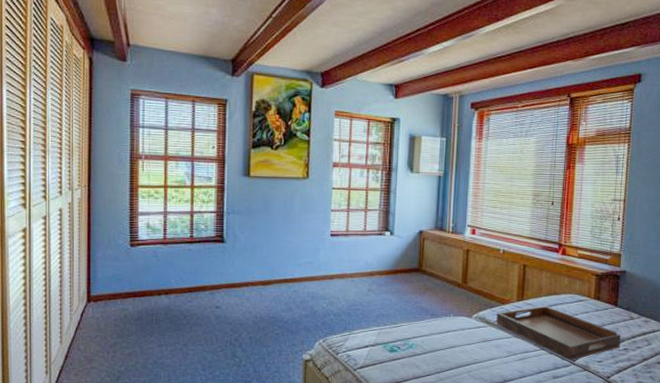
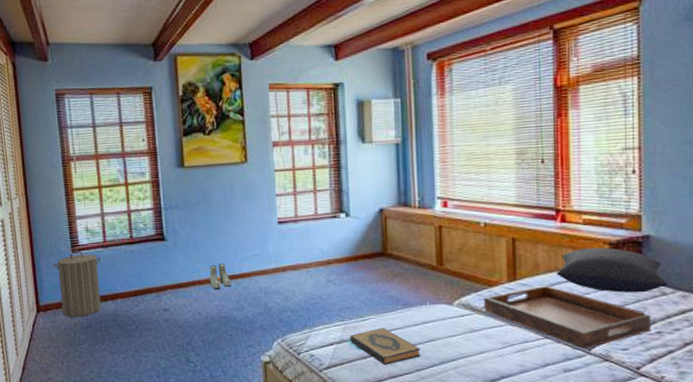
laundry hamper: none [109,244,160,309] -> present [53,250,102,317]
boots: none [262,268,283,291] -> present [208,263,232,289]
hardback book: none [383,334,442,367] -> present [350,328,421,365]
pillow: none [555,277,635,317] -> present [556,247,668,293]

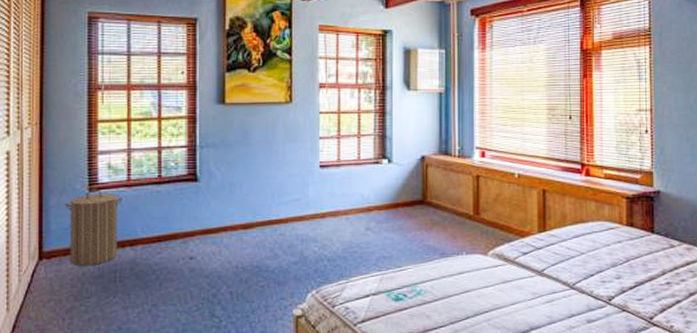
boots: present [208,263,232,289] -> none [242,208,267,235]
hardback book: present [350,328,421,365] -> none [386,278,456,318]
serving tray: present [484,285,652,349] -> none [516,236,662,300]
pillow: present [556,247,668,293] -> none [581,201,675,245]

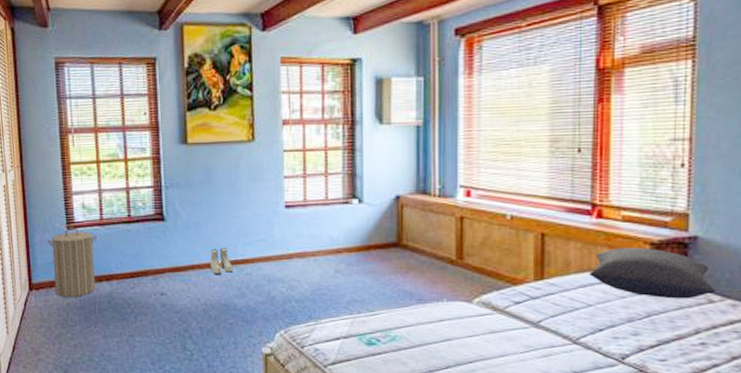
boots: none [242,208,267,235] -> present [209,248,233,274]
pillow: none [581,201,675,245] -> present [589,248,716,299]

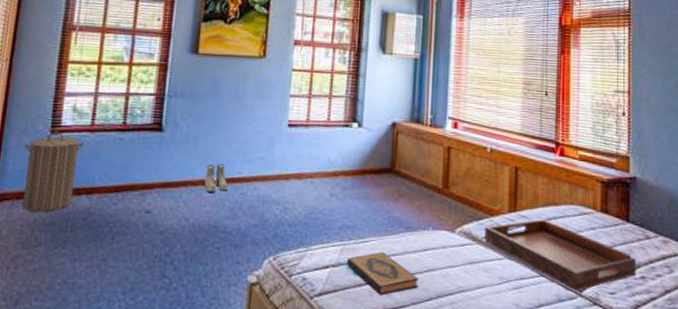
hardback book: none [358,324,435,364] -> present [347,252,419,295]
serving tray: none [507,285,696,358] -> present [484,218,637,290]
pillow: present [589,248,716,299] -> none [553,184,651,235]

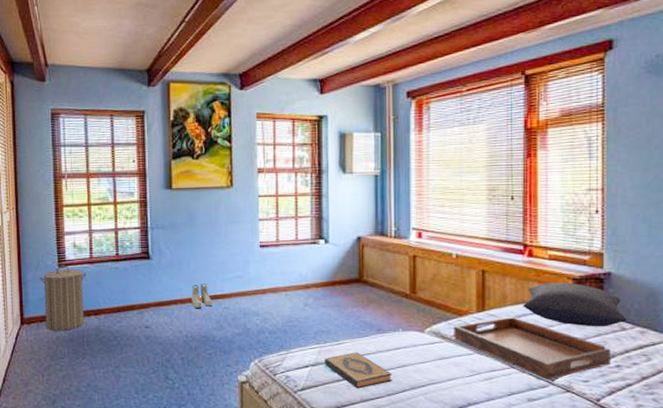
pillow: none [553,184,651,235] -> present [523,282,627,327]

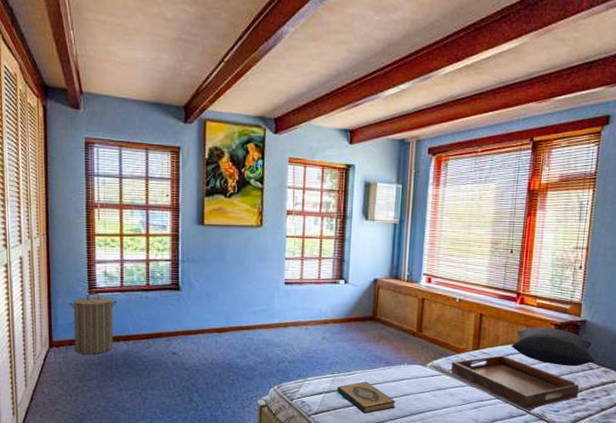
boots: present [190,284,212,308] -> none [217,315,237,338]

